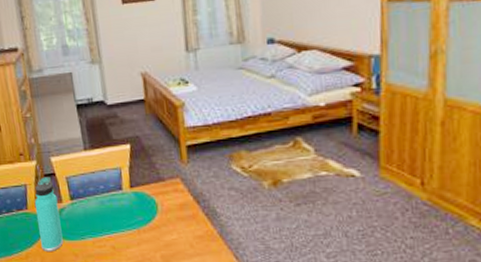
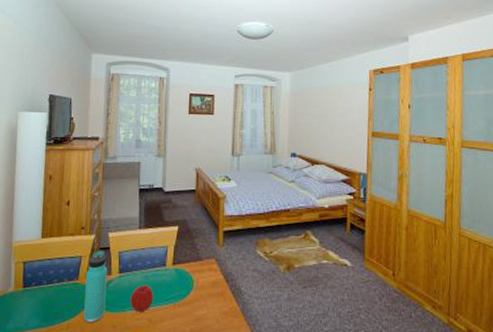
fruit: none [87,210,114,240] -> present [130,284,154,313]

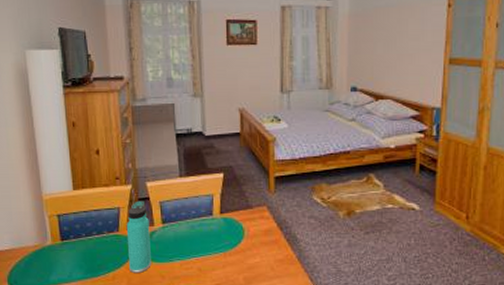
fruit: present [130,284,154,313] -> none [177,234,202,263]

